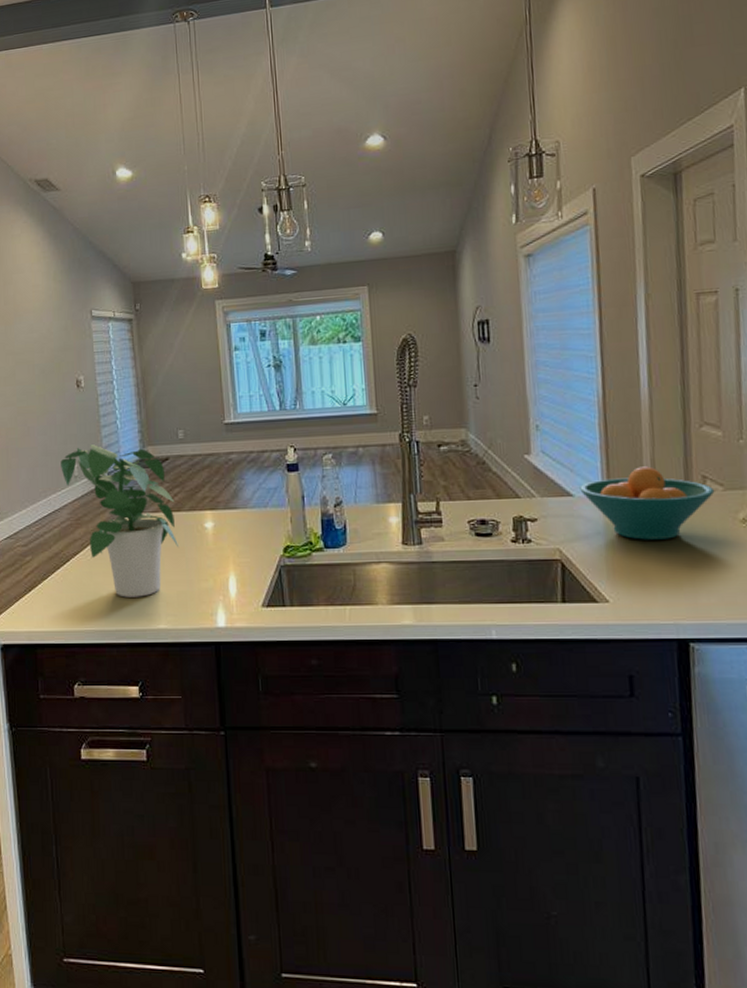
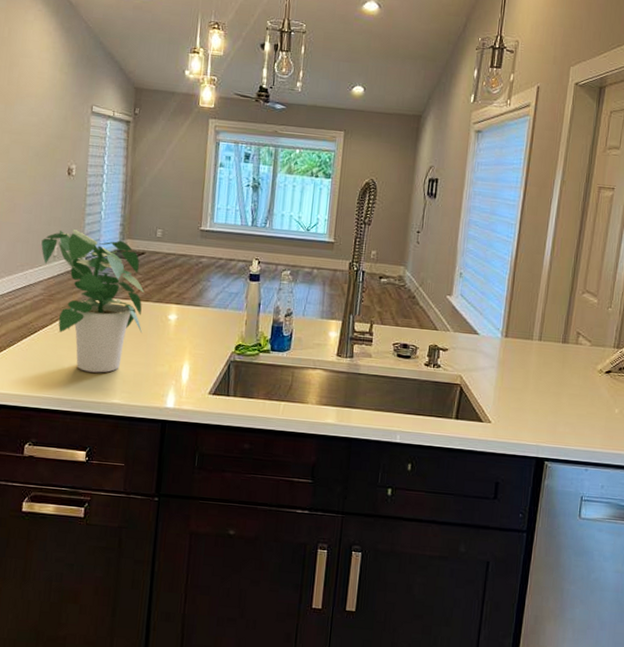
fruit bowl: present [580,466,715,540] -> none [485,318,584,379]

